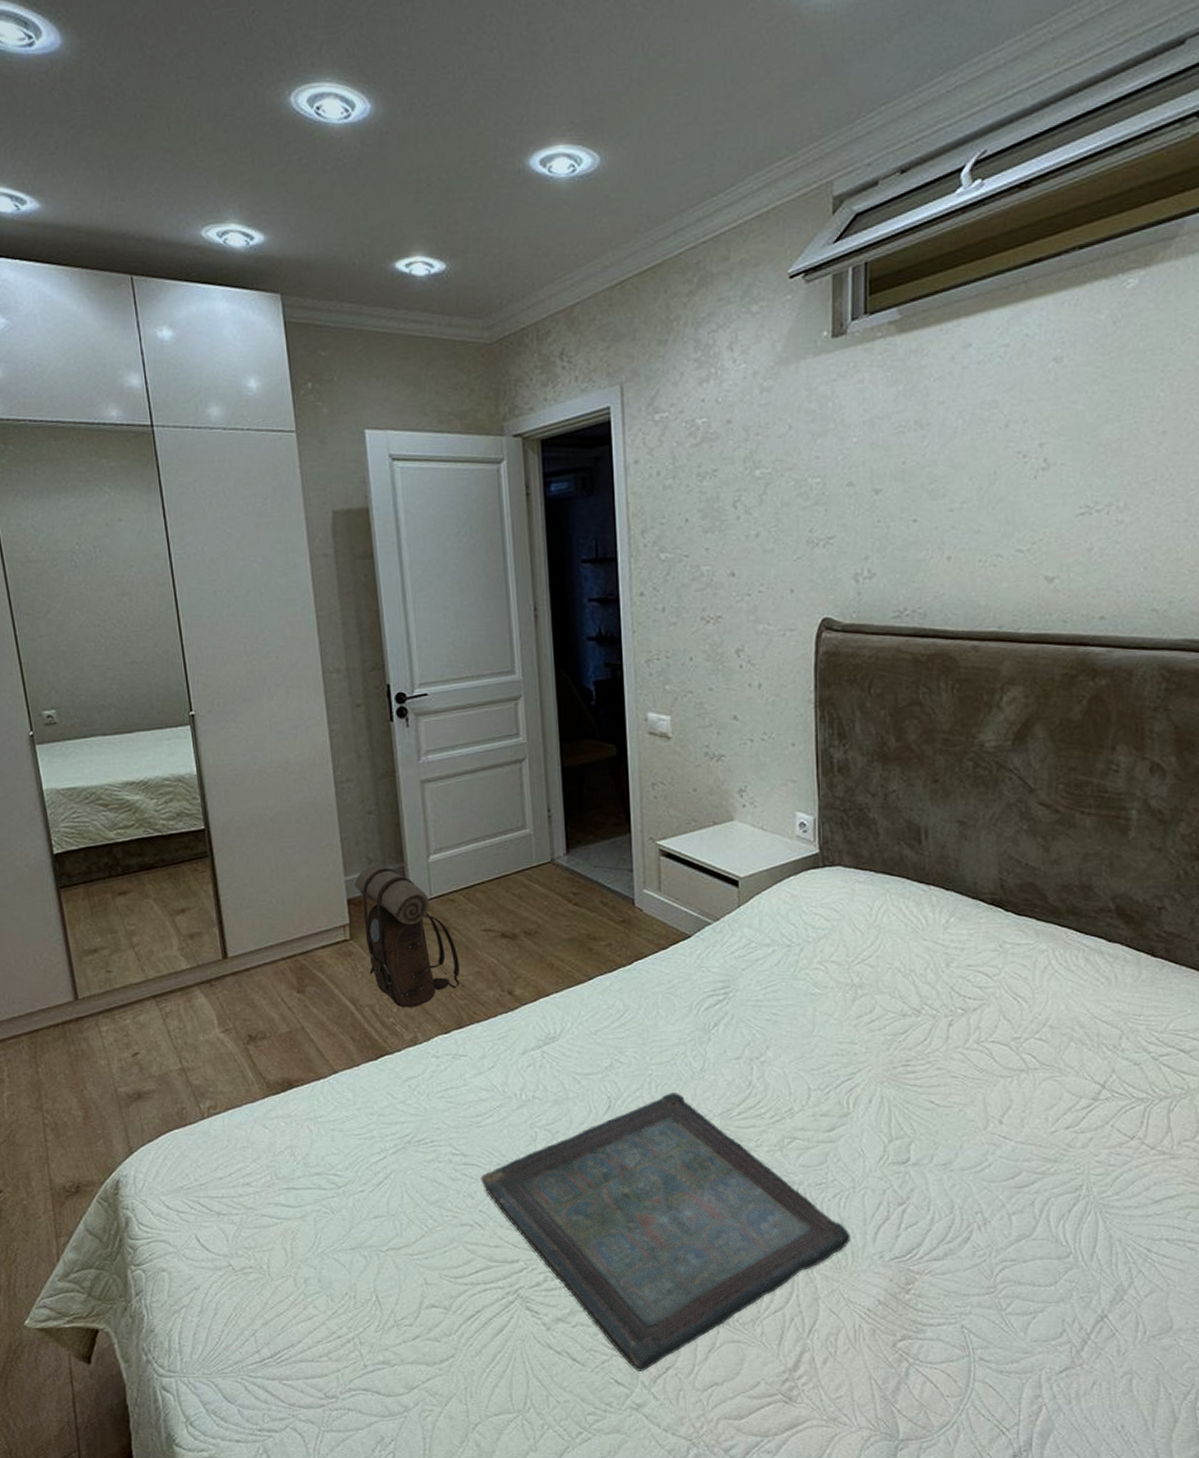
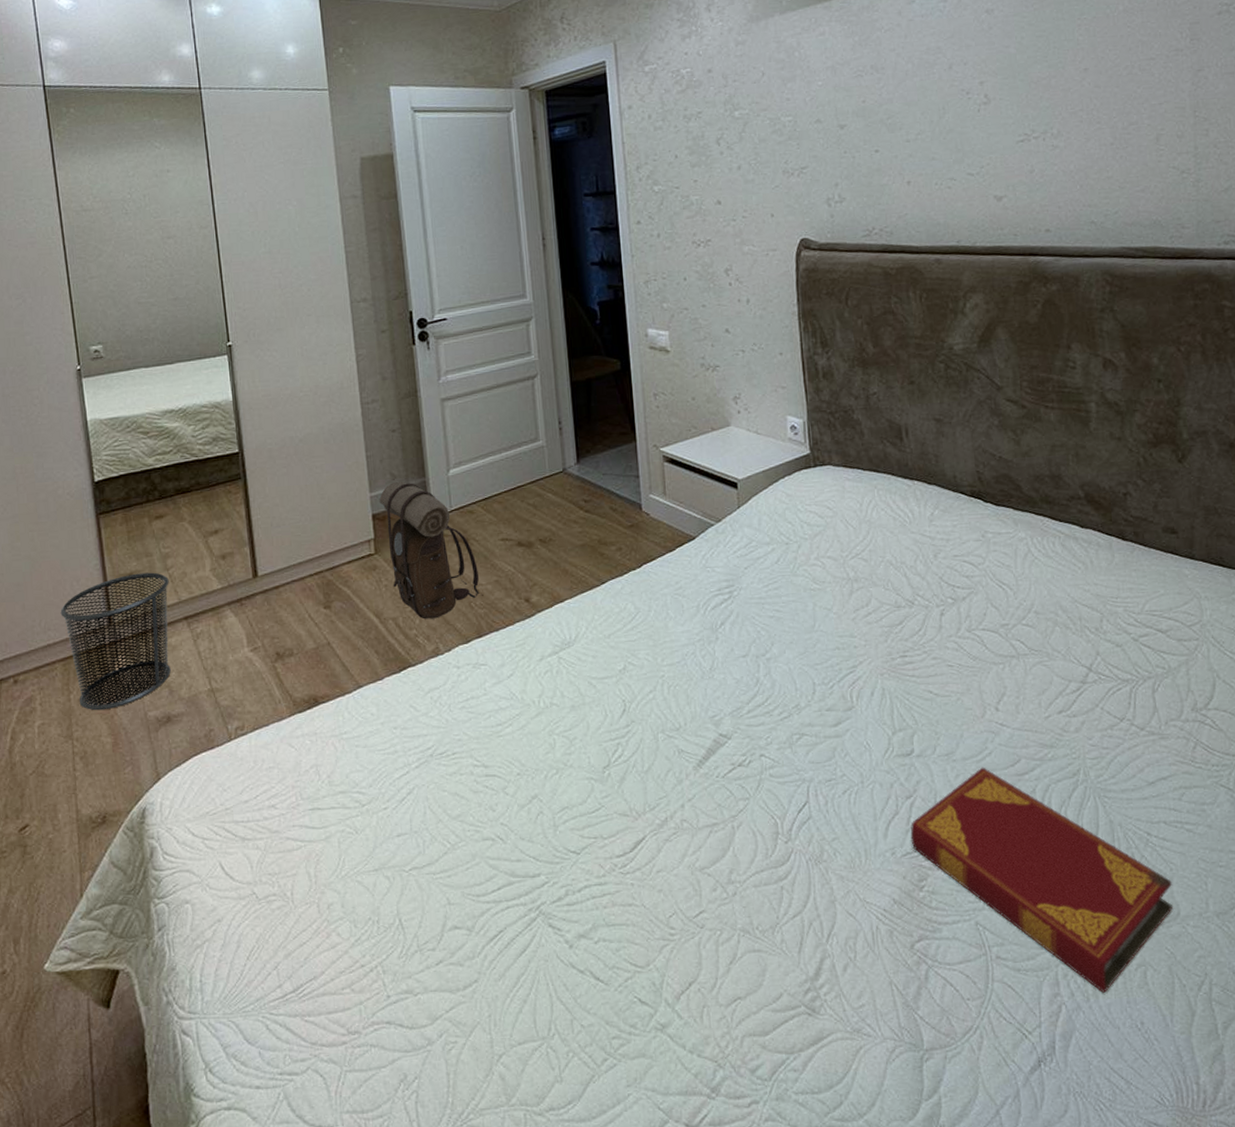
waste bin: none [24,949,140,1084] -> present [60,572,171,711]
serving tray: present [480,1093,850,1371] -> none [501,693,862,988]
hardback book: none [900,1178,1168,1397] -> present [910,767,1174,993]

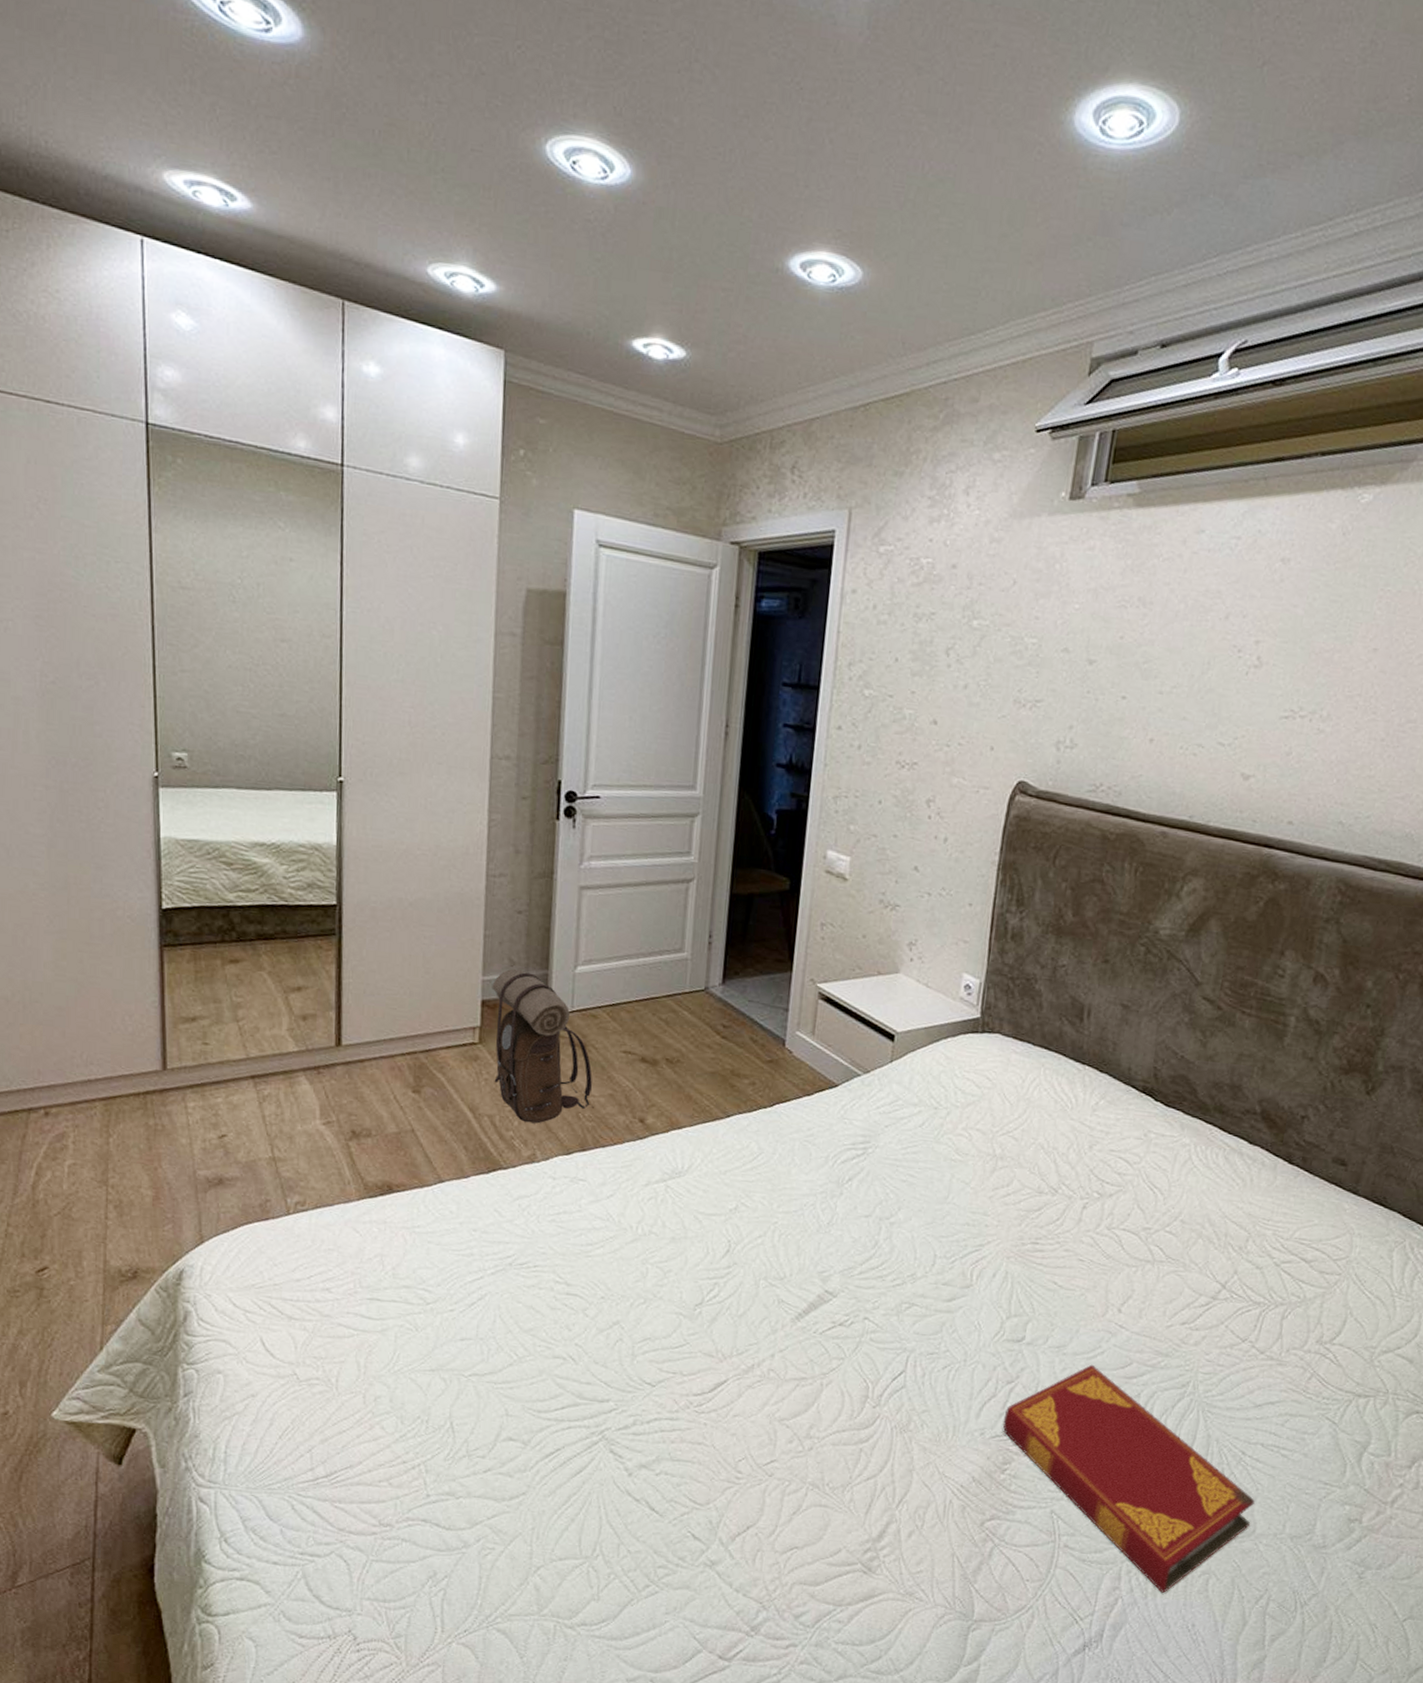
waste bin: present [60,572,171,711] -> none [106,1018,238,1161]

